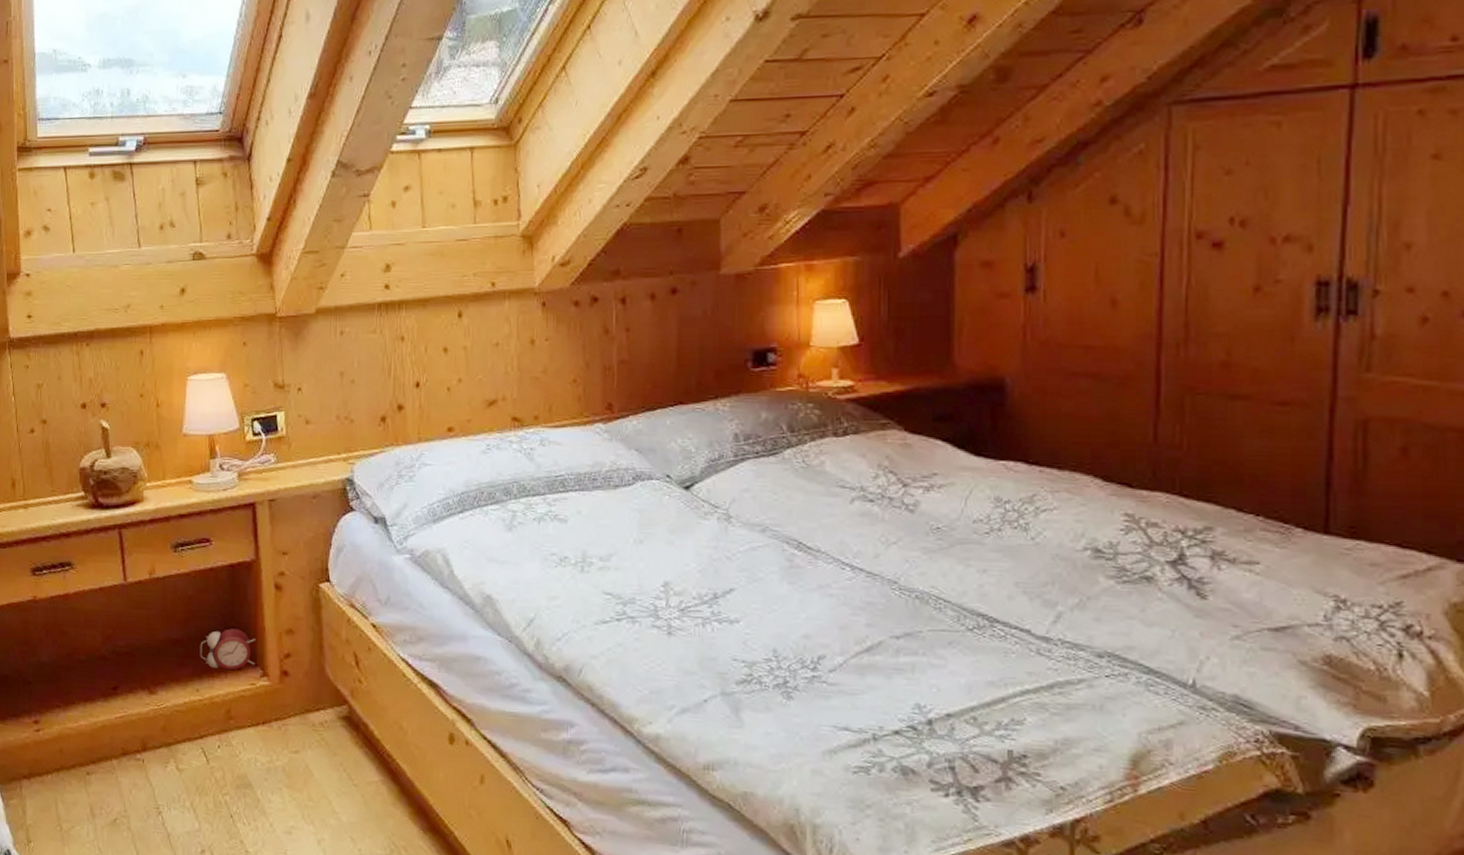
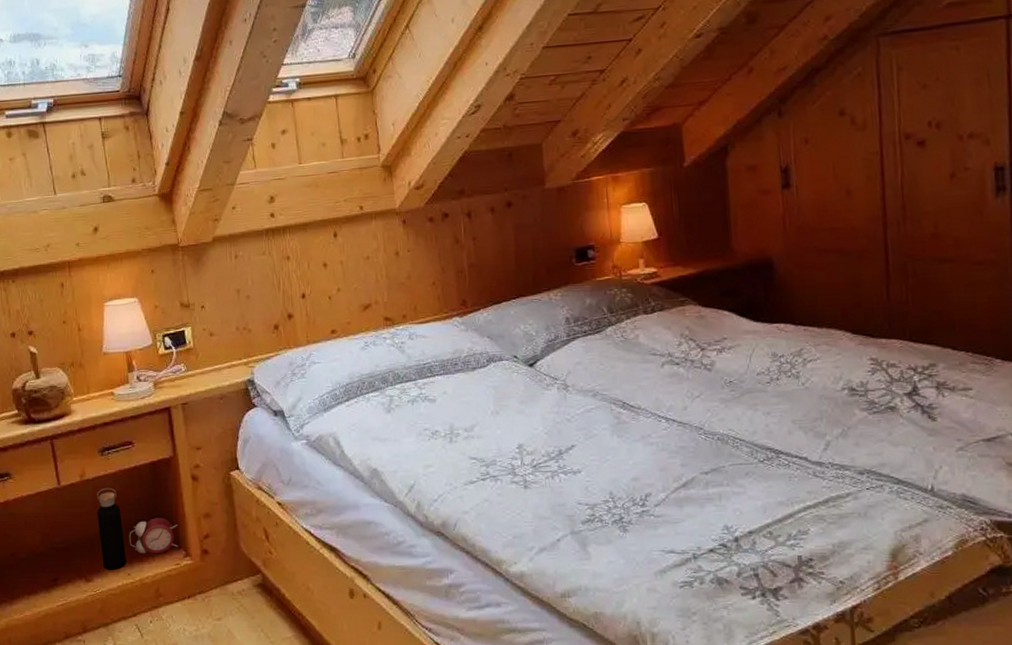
water bottle: none [165,589,195,684] -> present [96,487,126,570]

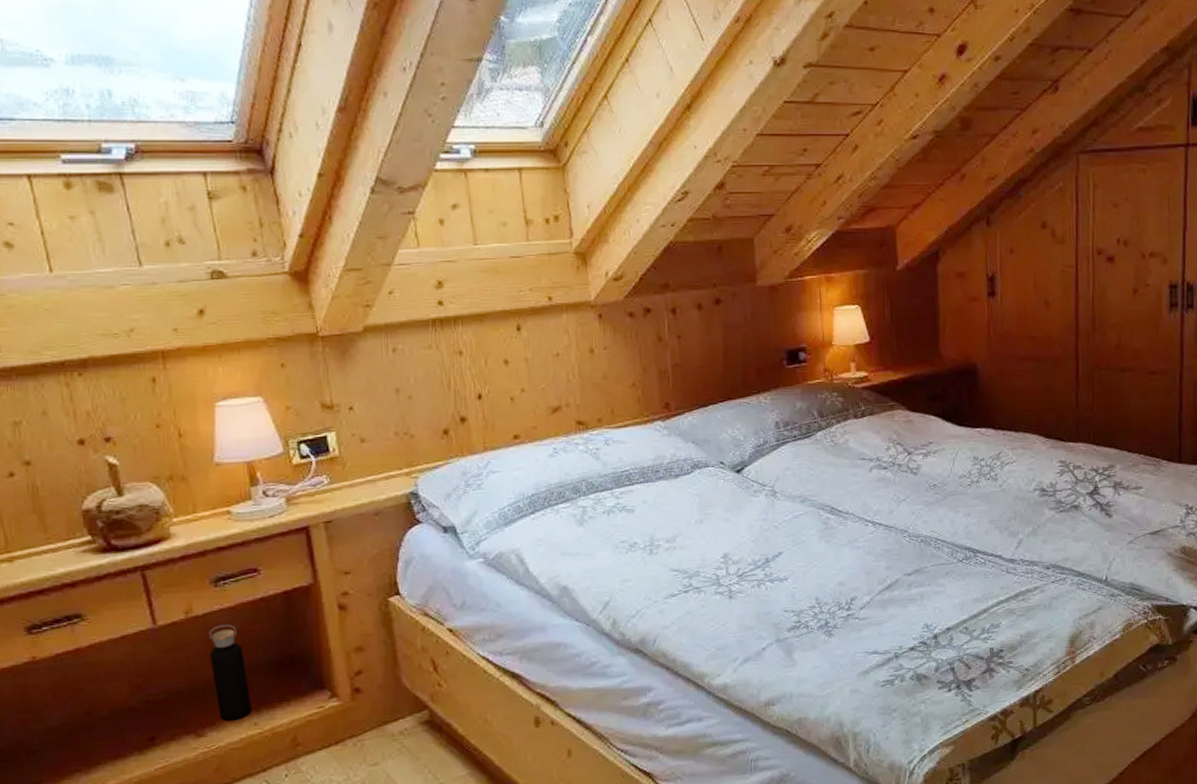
alarm clock: present [129,518,179,555] -> none [254,655,322,699]

